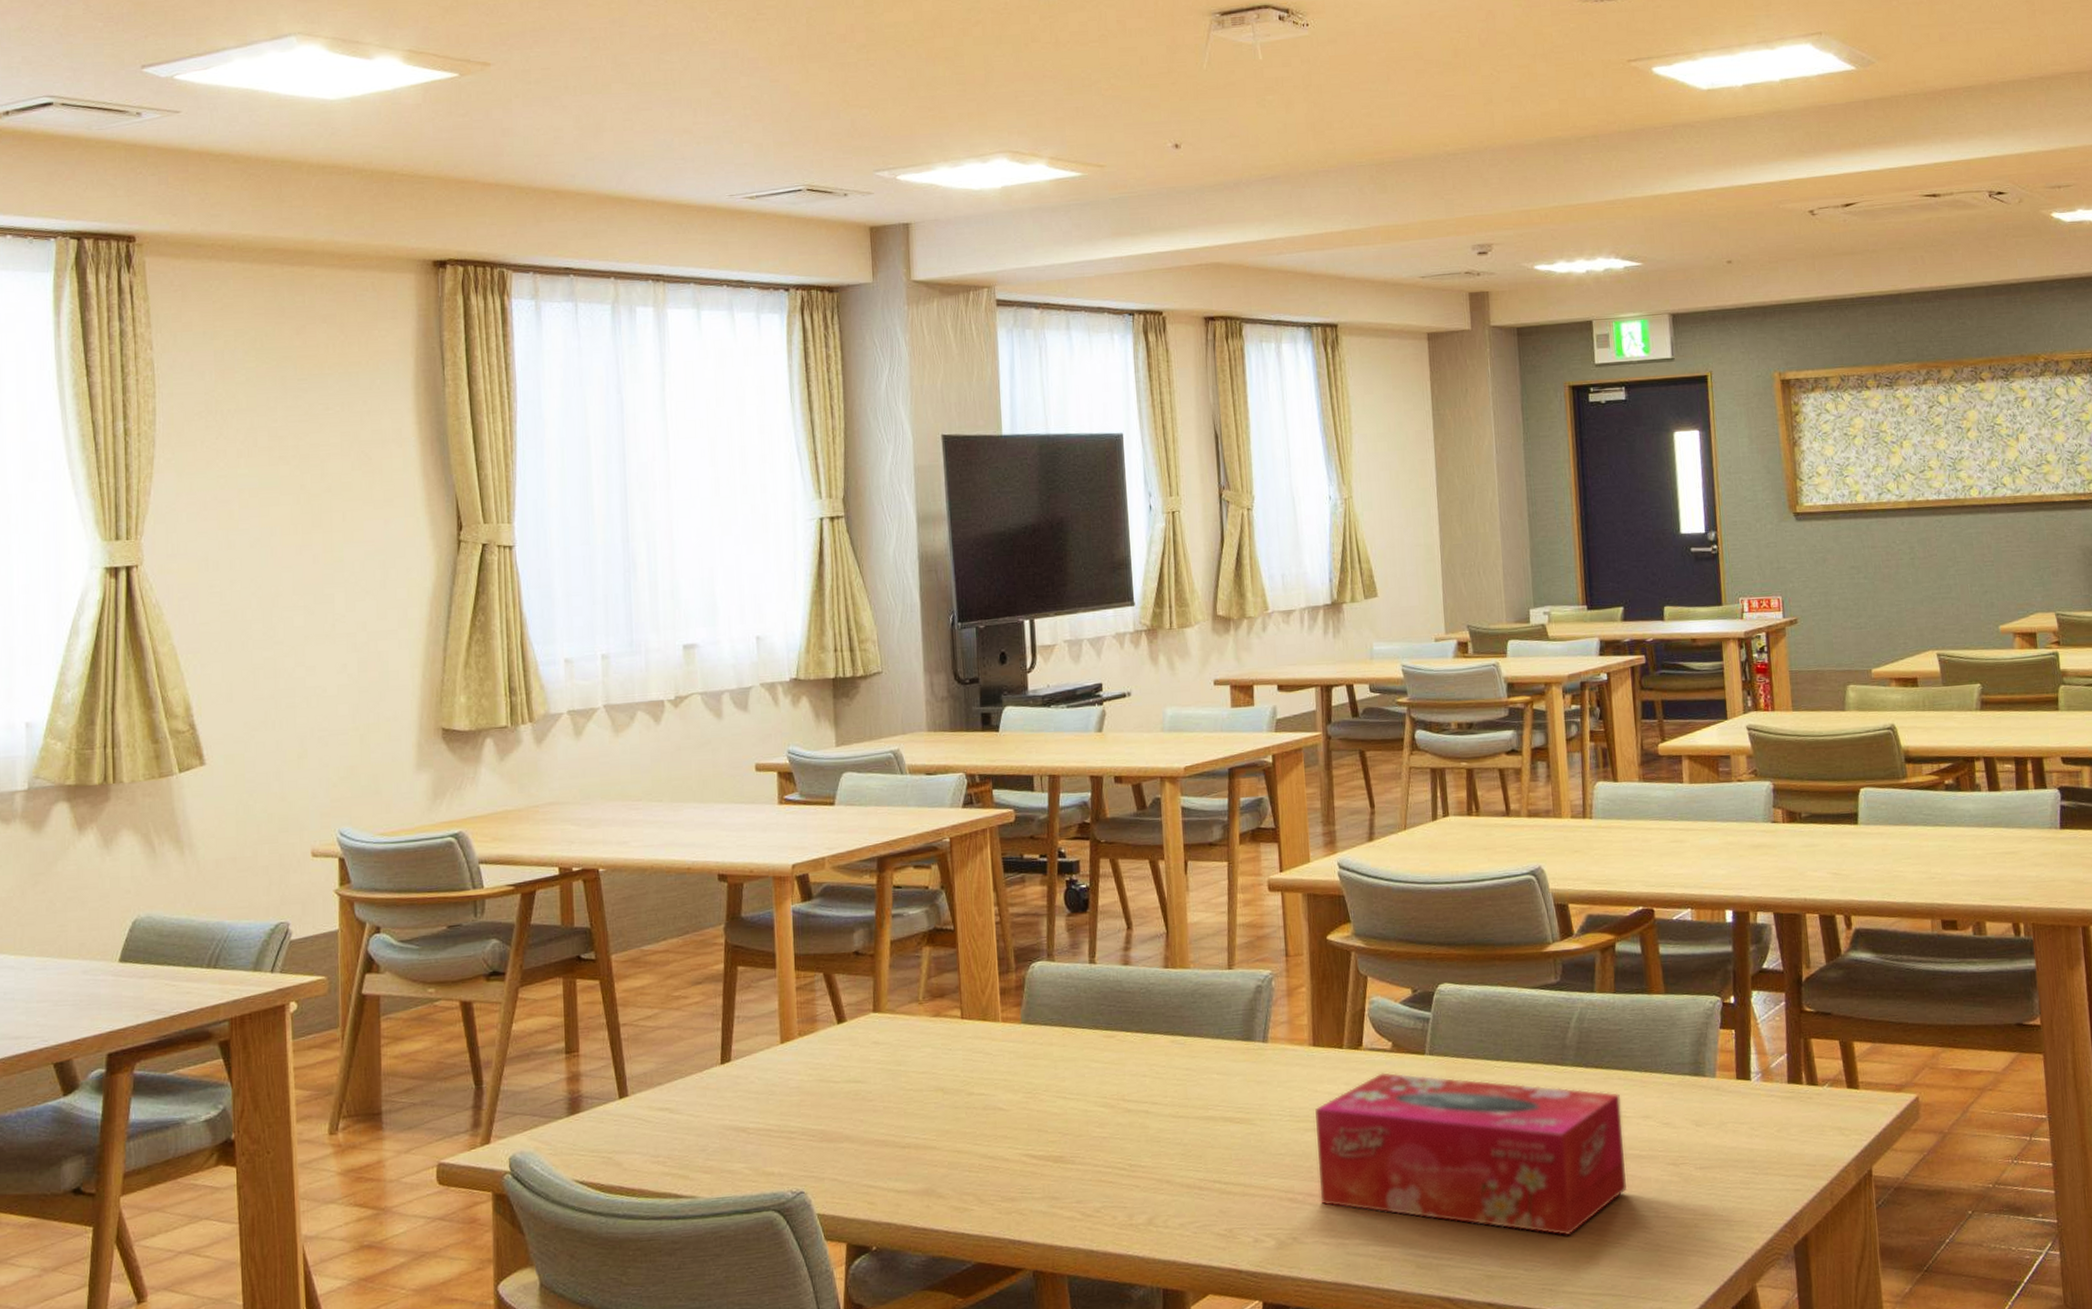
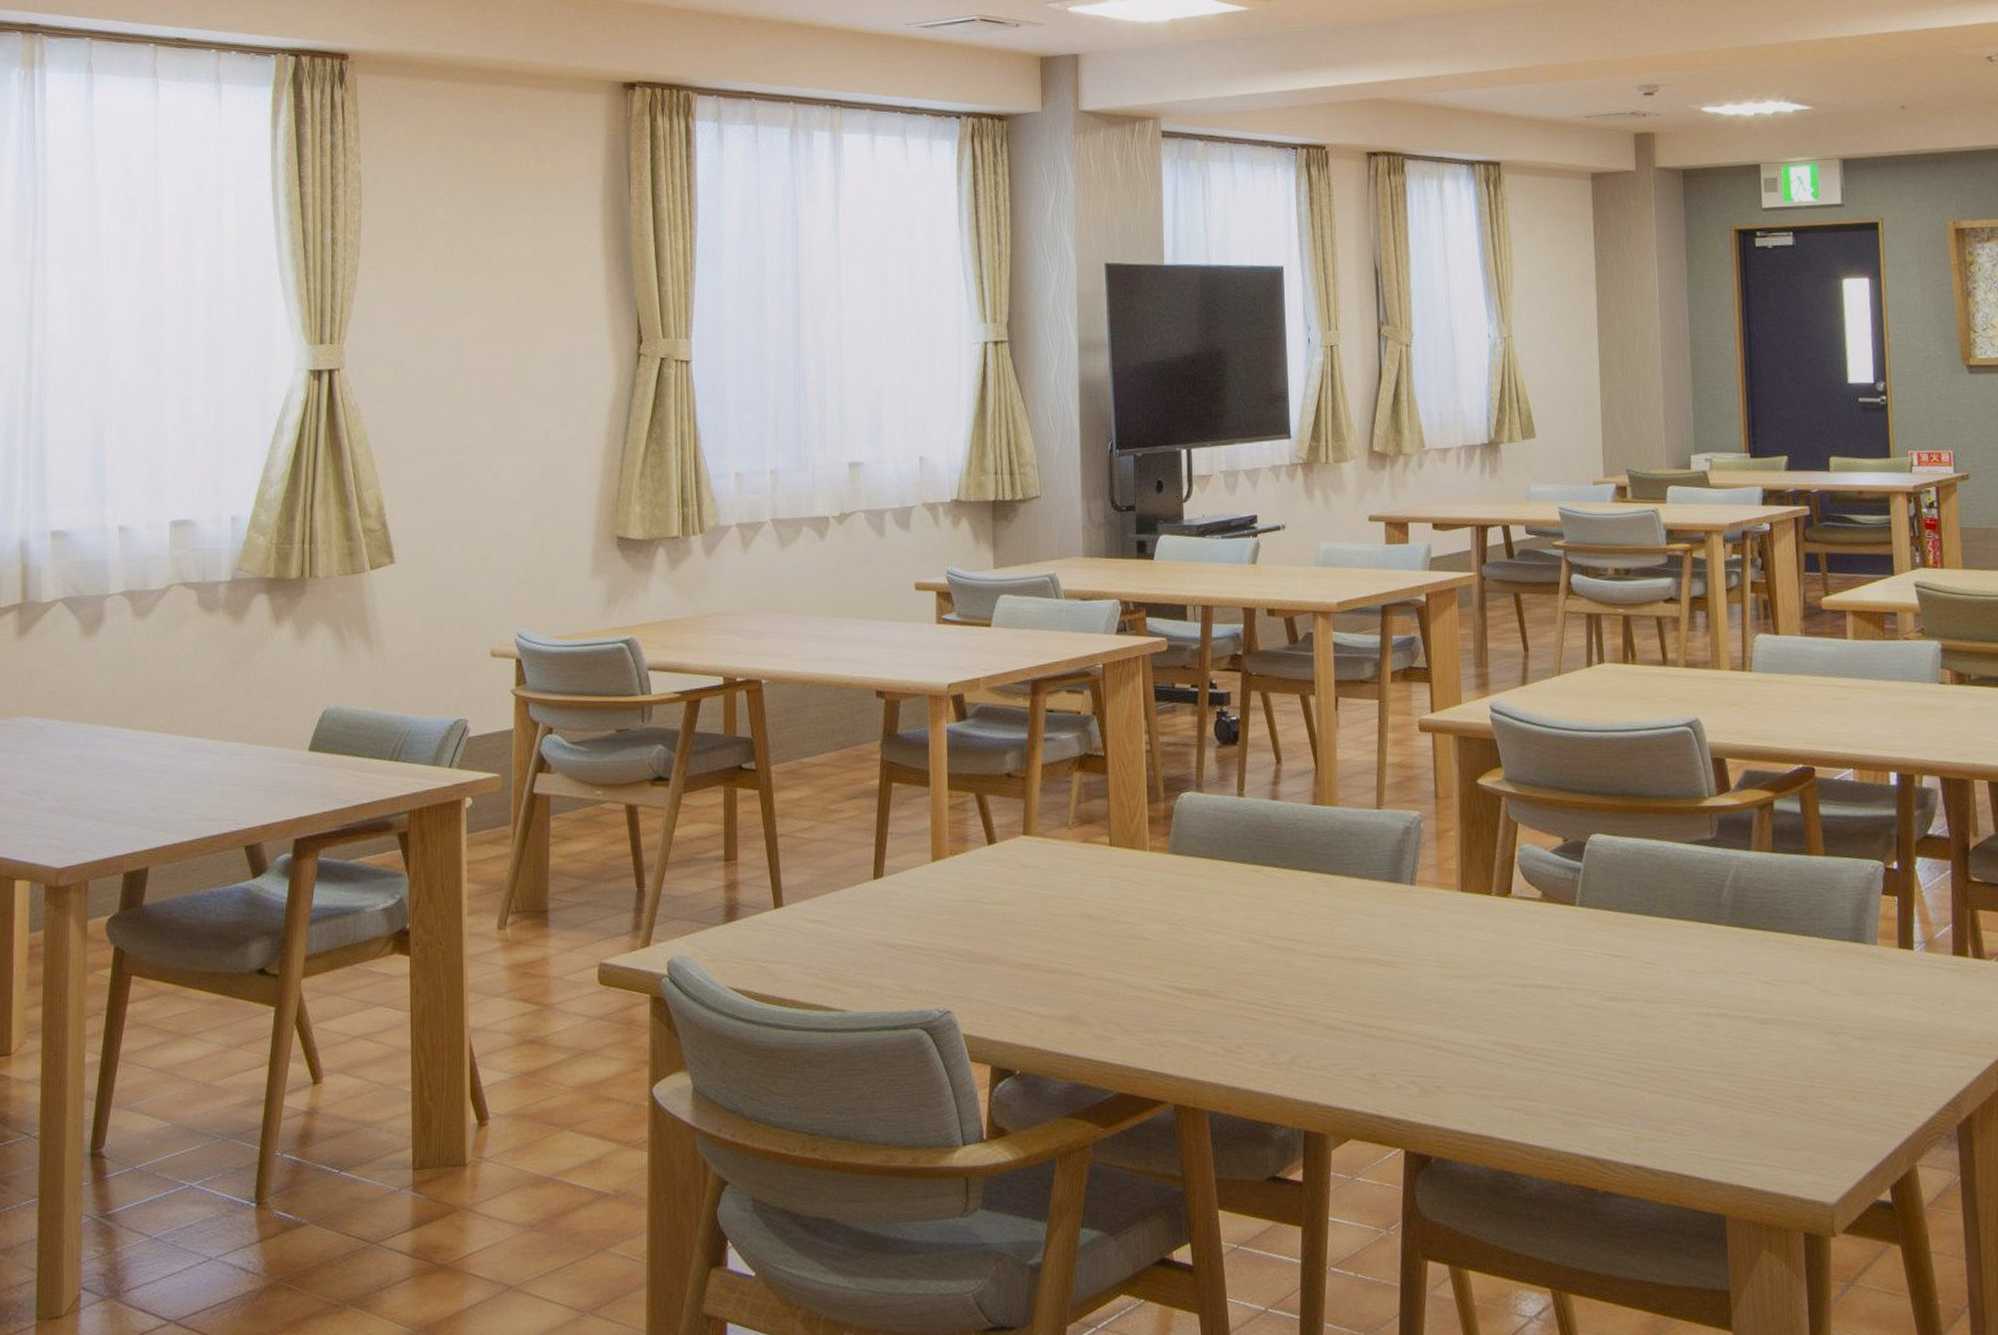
tissue box: present [1315,1073,1627,1236] -> none [1462,922,1781,1101]

